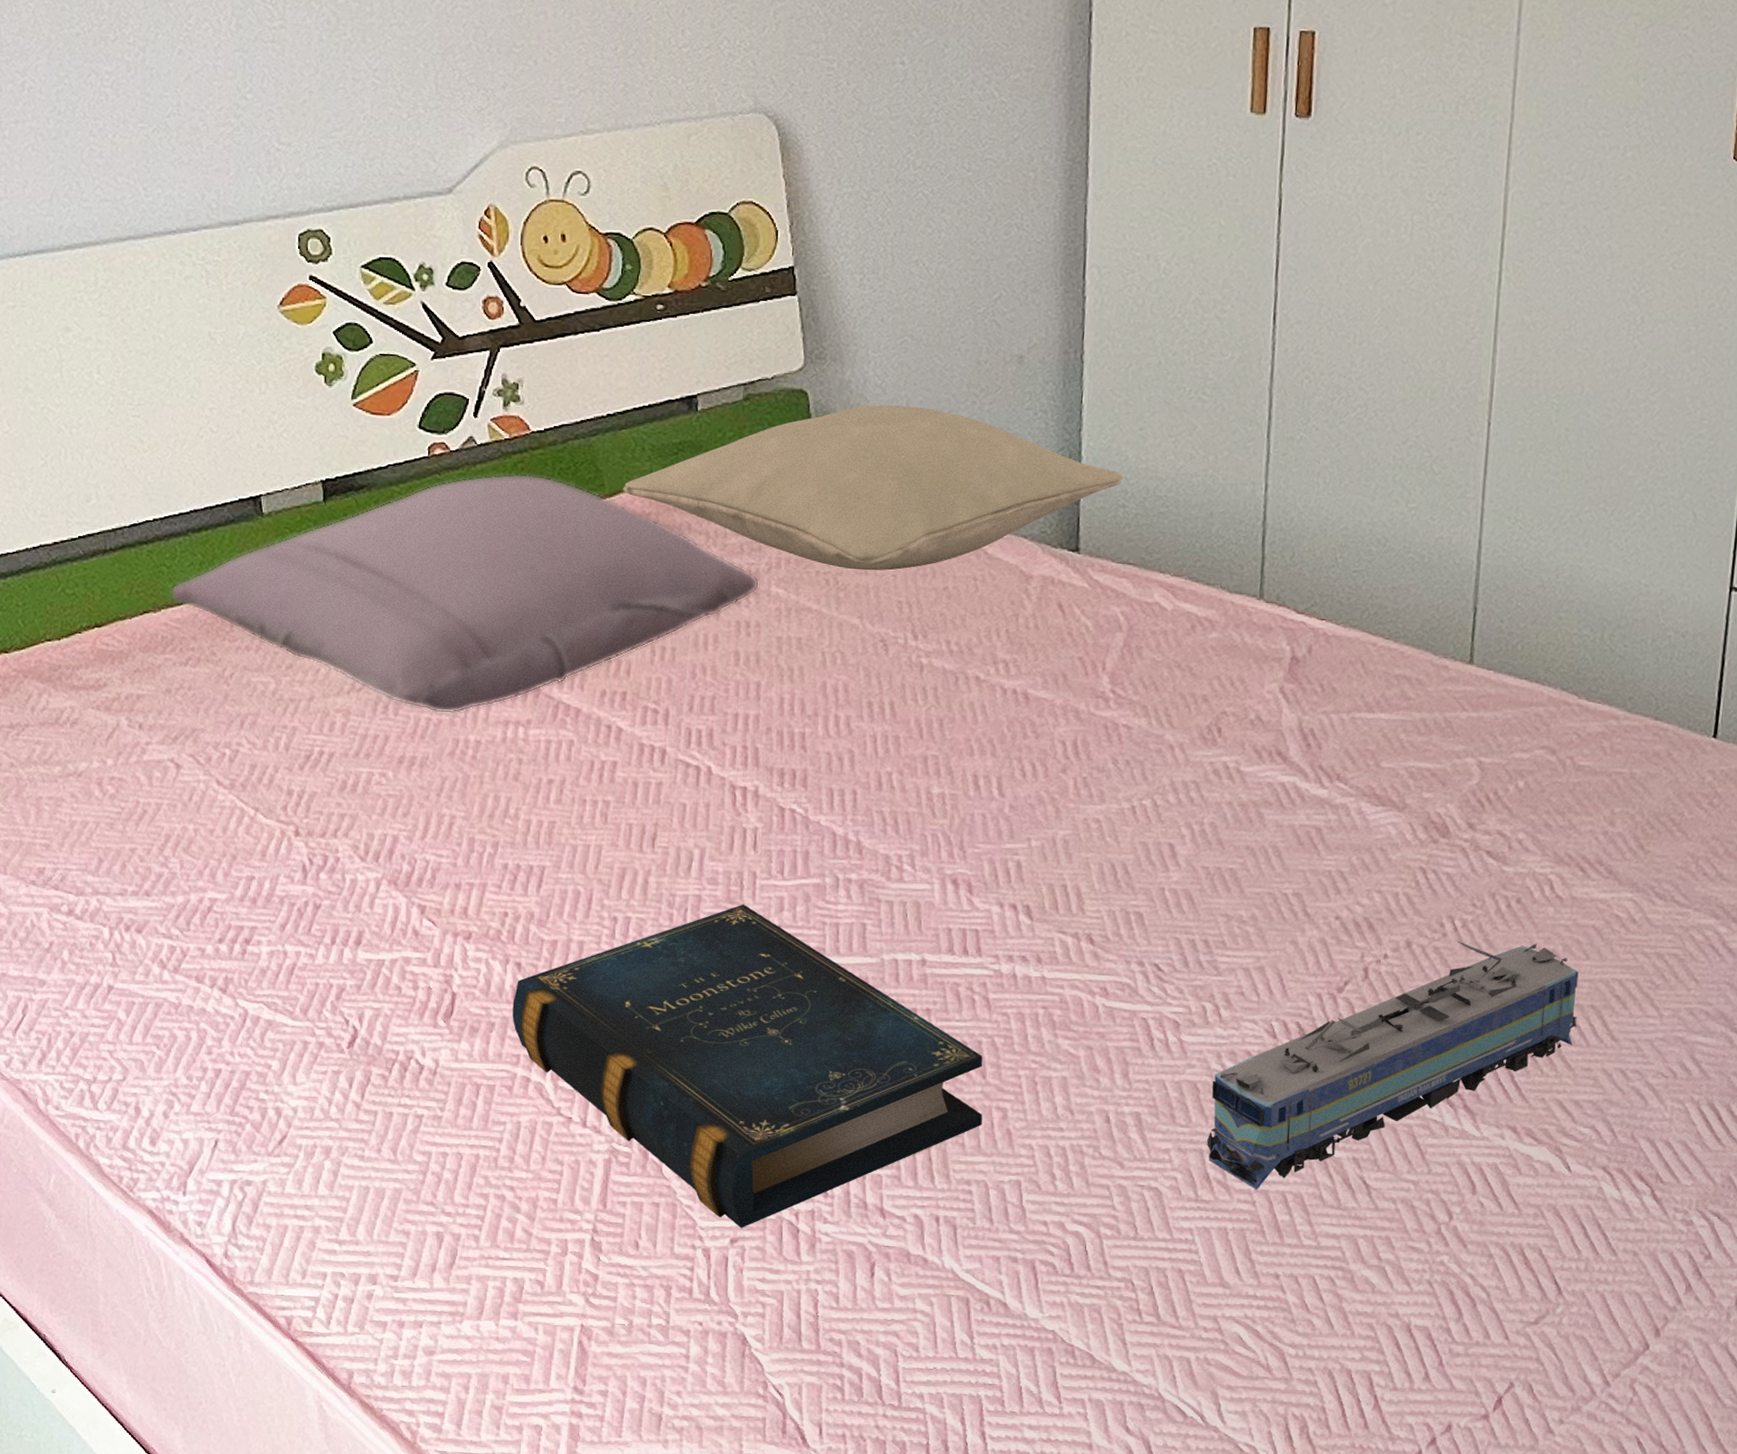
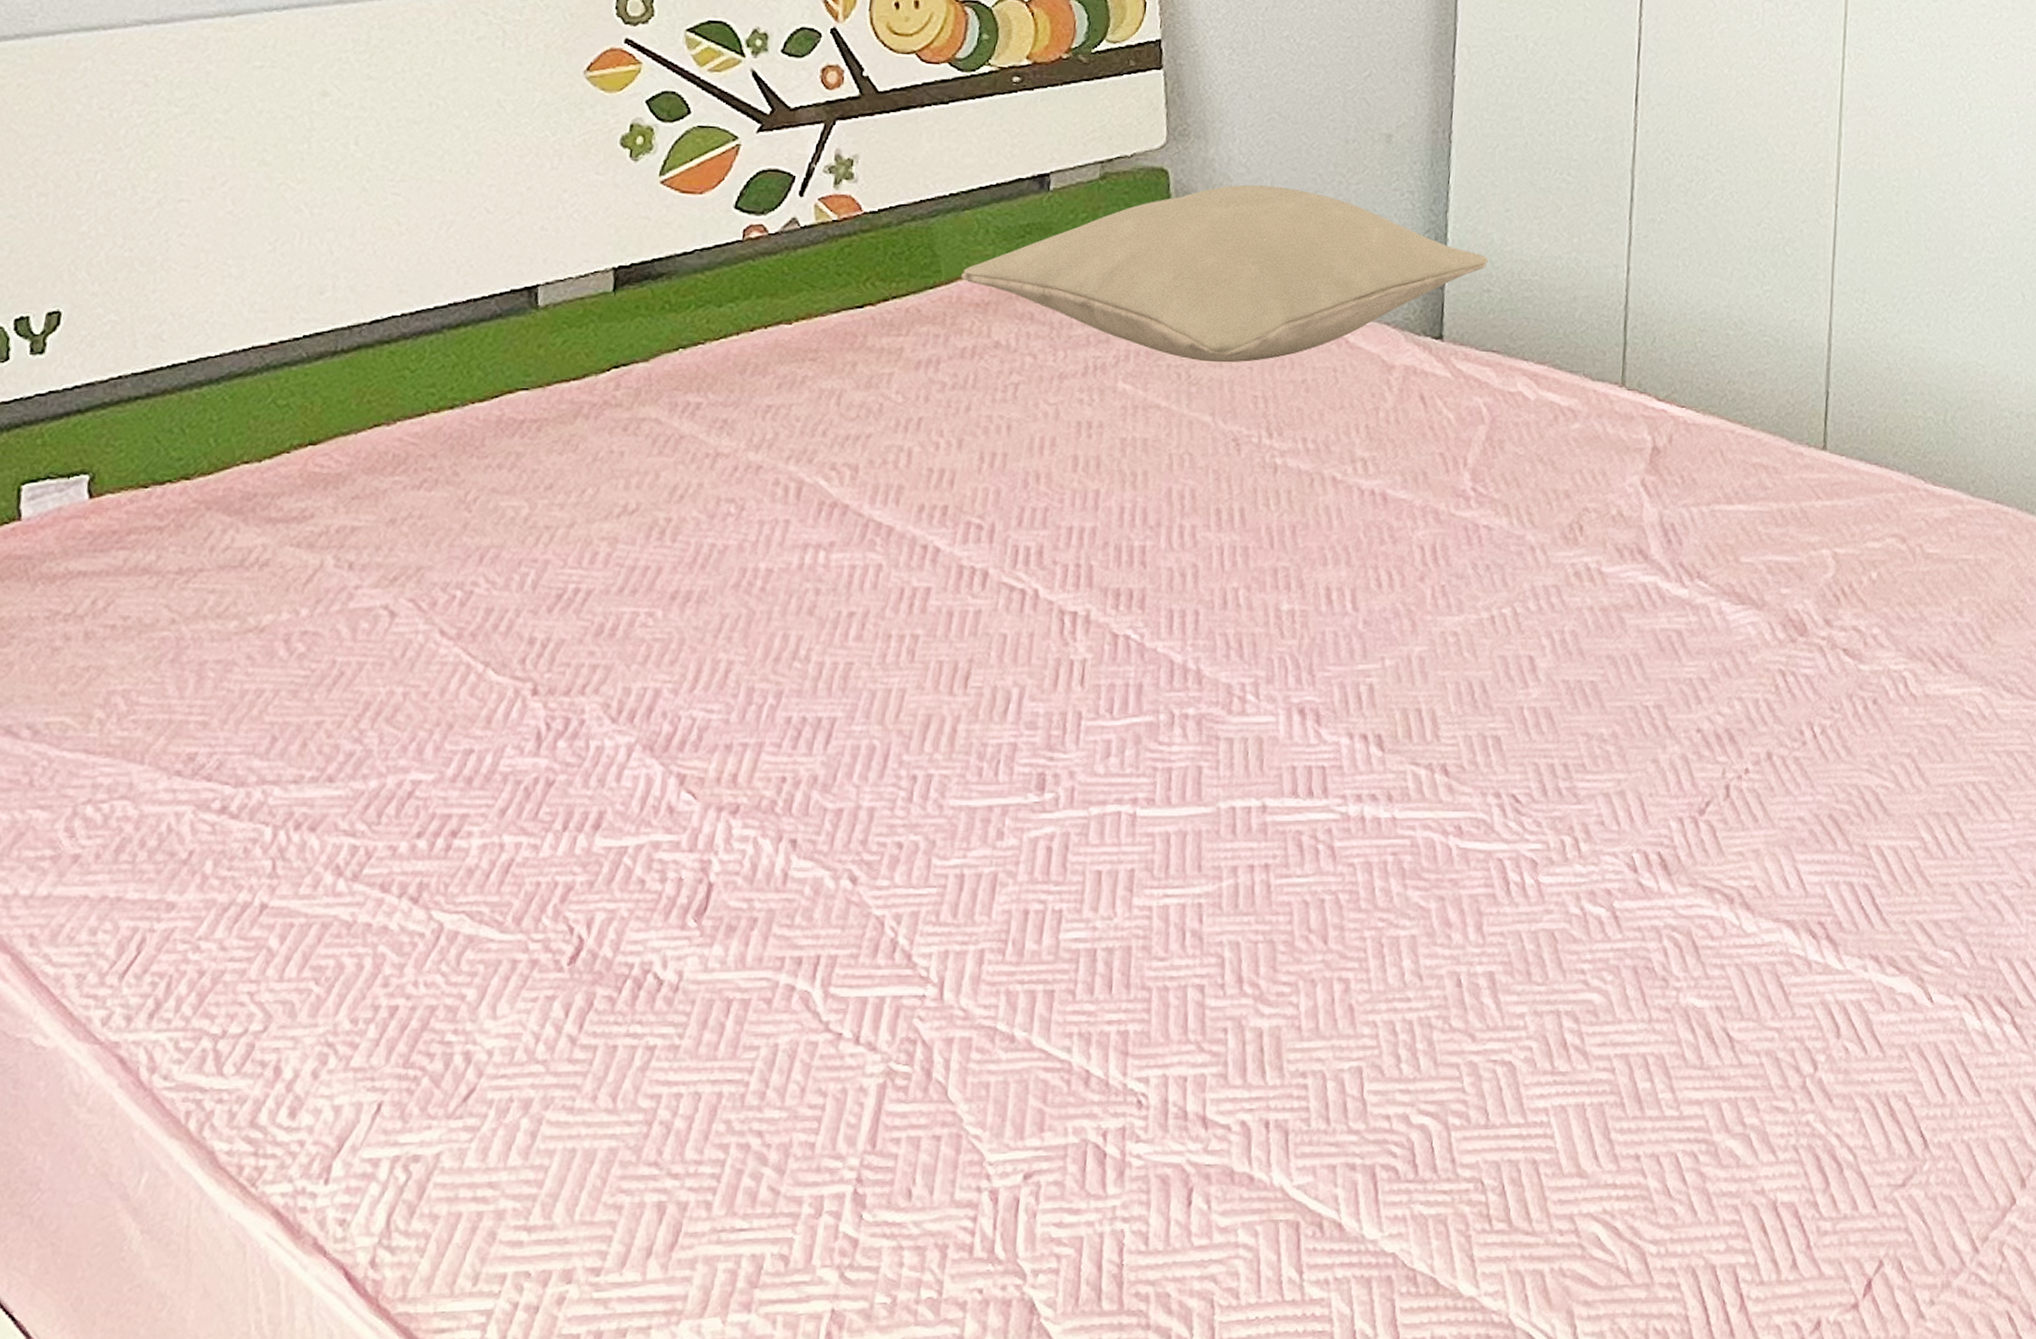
pillow: present [170,473,760,715] -> none [410,259,1106,539]
book: present [512,904,983,1228] -> none [779,751,1325,1159]
toy train: present [1207,940,1579,1189] -> none [1564,748,1935,1054]

